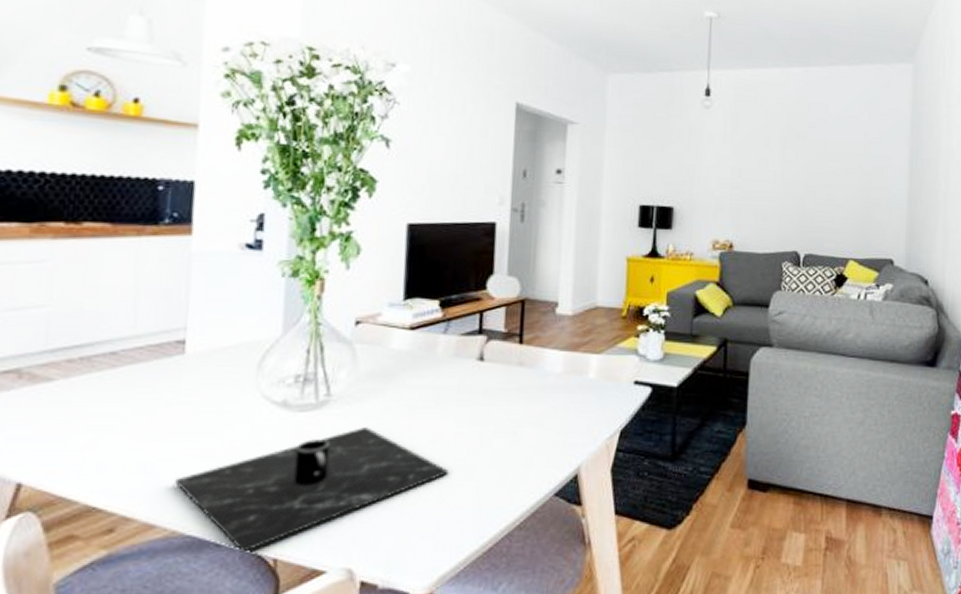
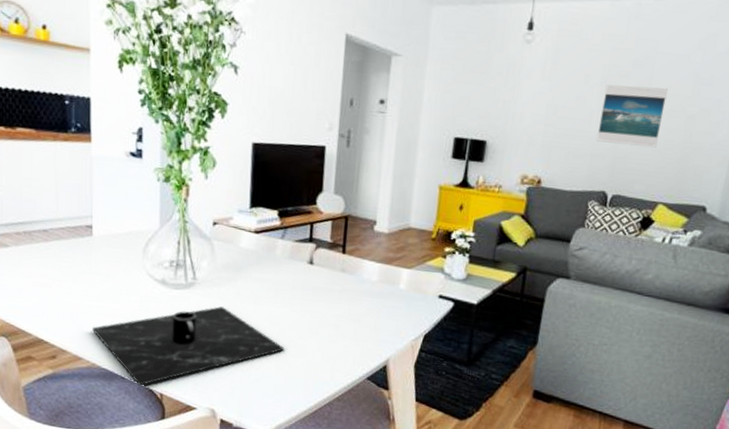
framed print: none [782,146,843,205] -> present [596,84,668,148]

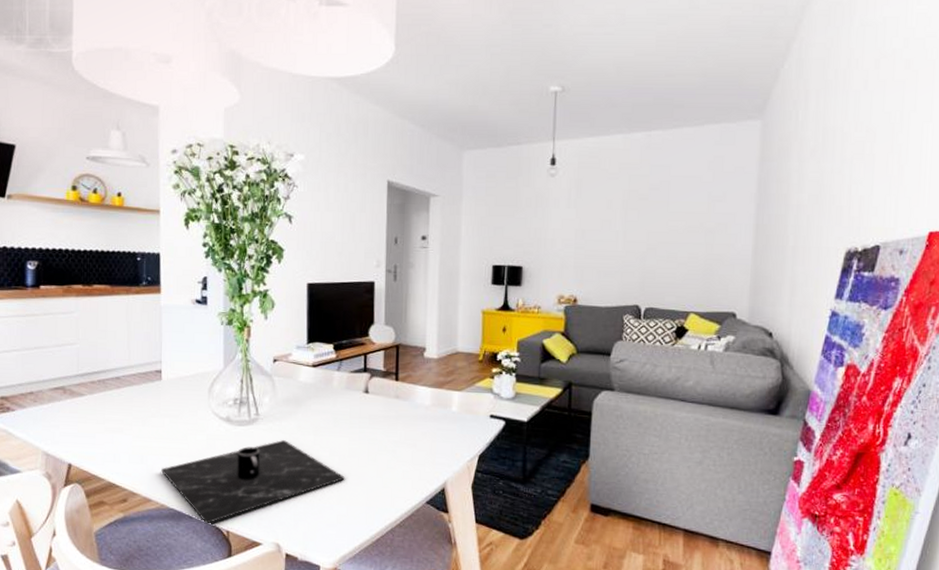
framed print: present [596,84,668,148] -> none [624,206,685,261]

